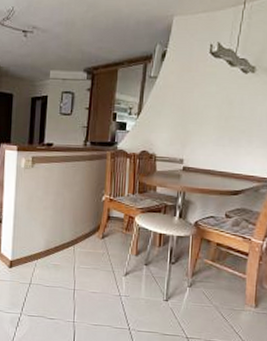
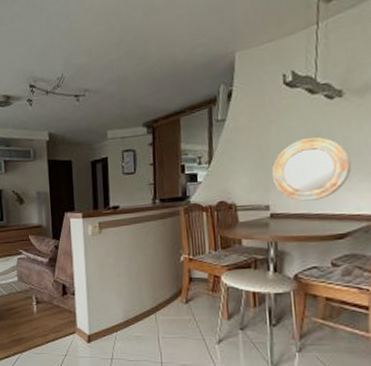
home mirror: none [189,105,254,160] -> present [271,137,352,201]

